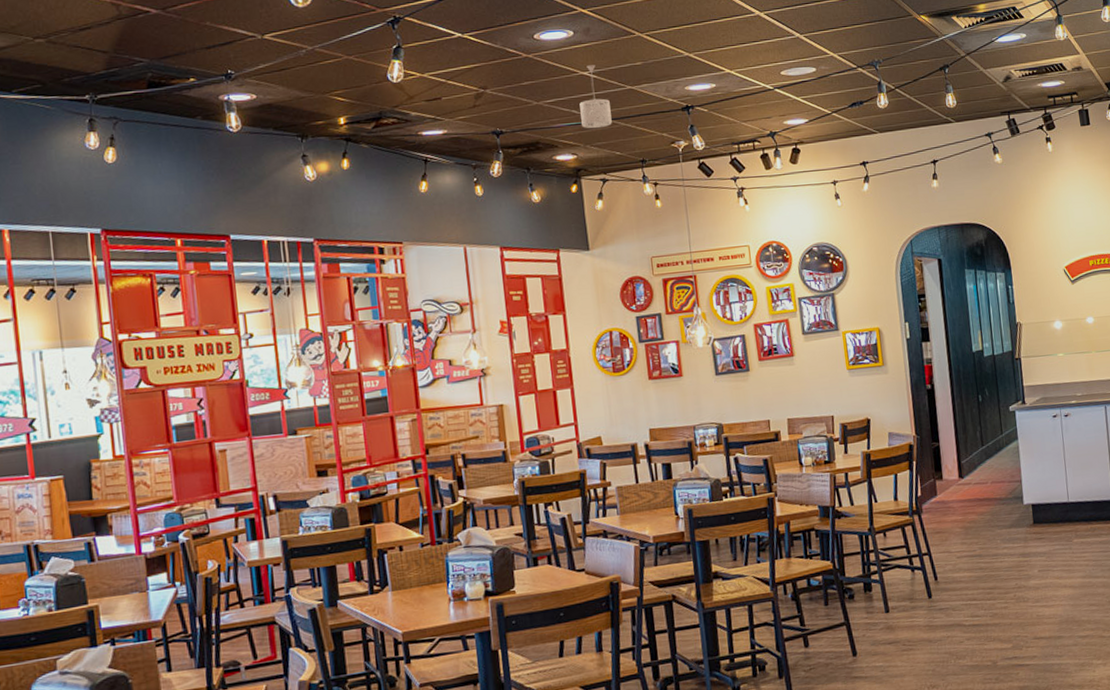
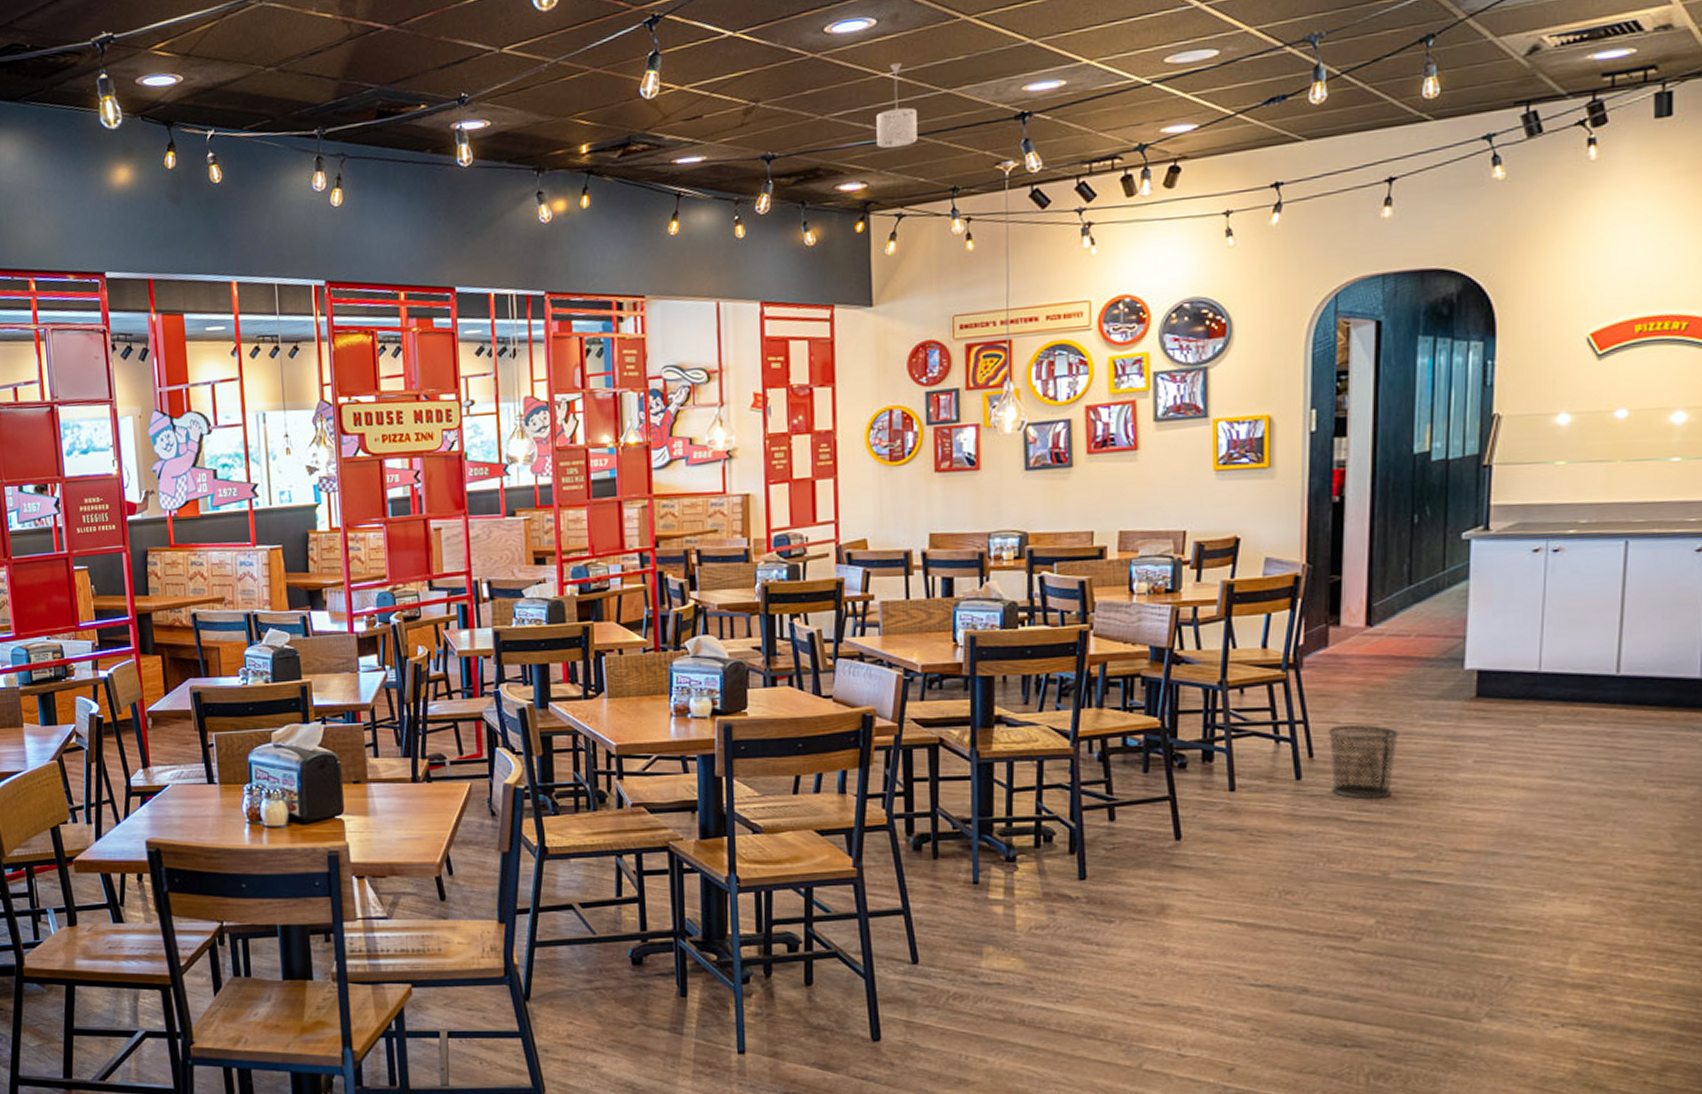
waste bin: none [945,551,991,608] -> present [1328,725,1399,799]

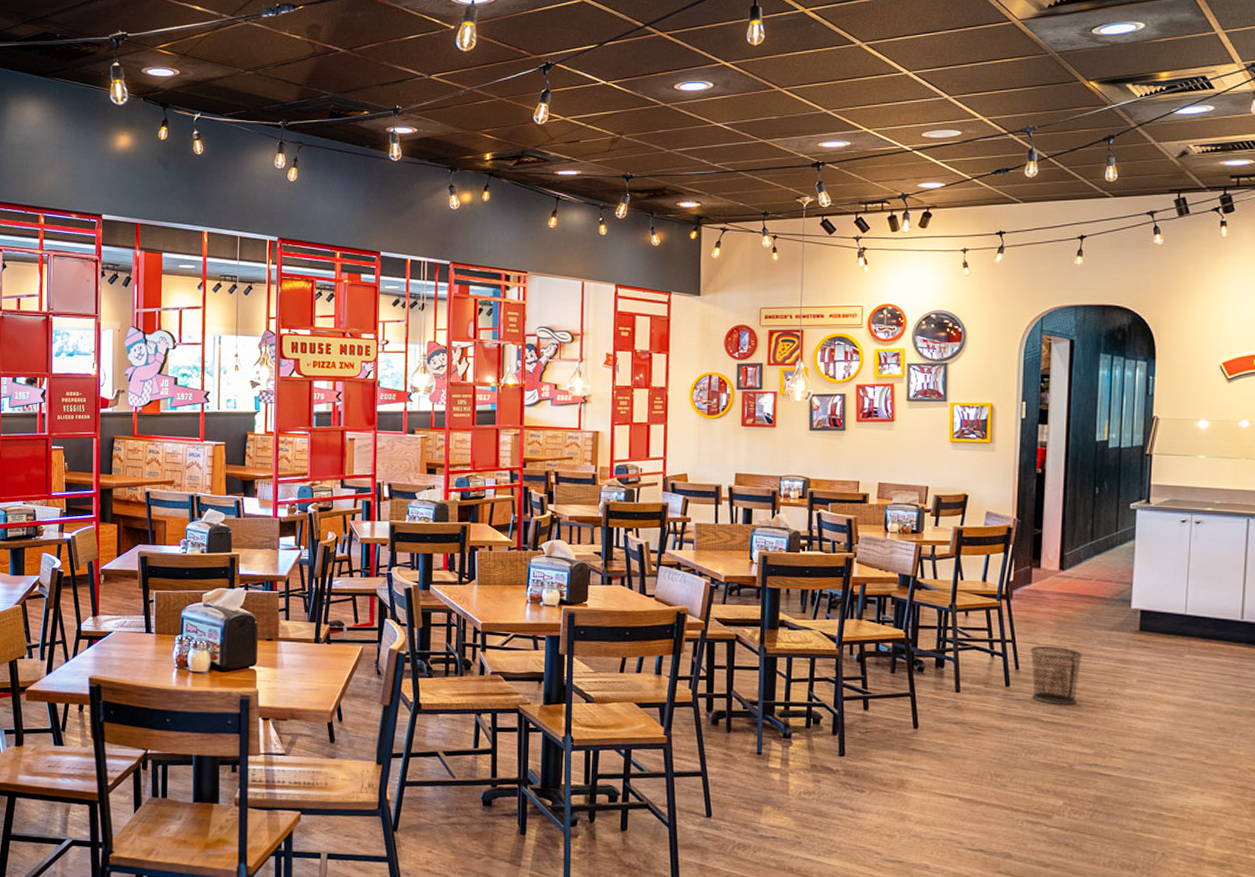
pendant lamp: present [876,63,917,148] -> none [709,117,740,179]

